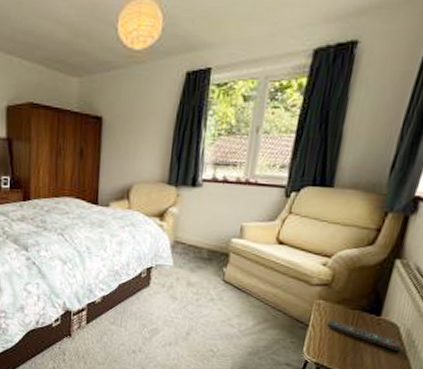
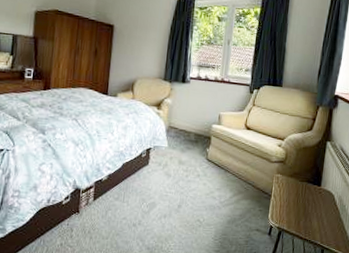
remote control: present [327,320,402,352] -> none [284,190,337,215]

